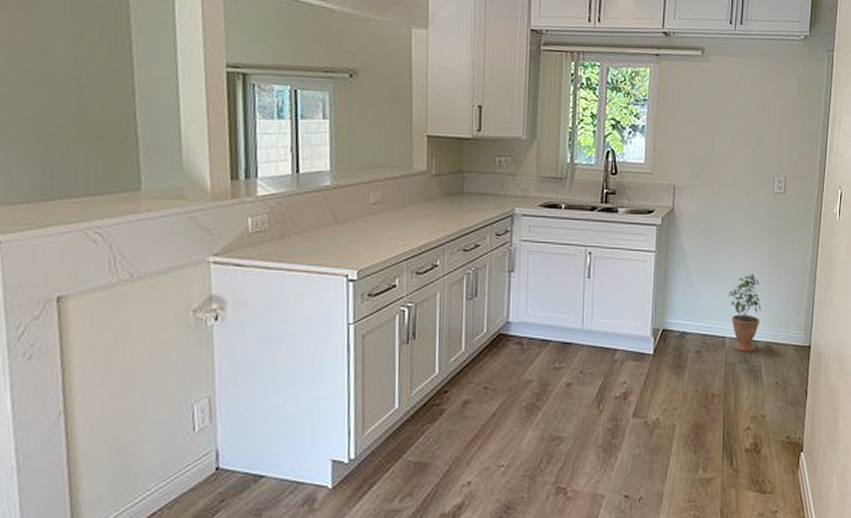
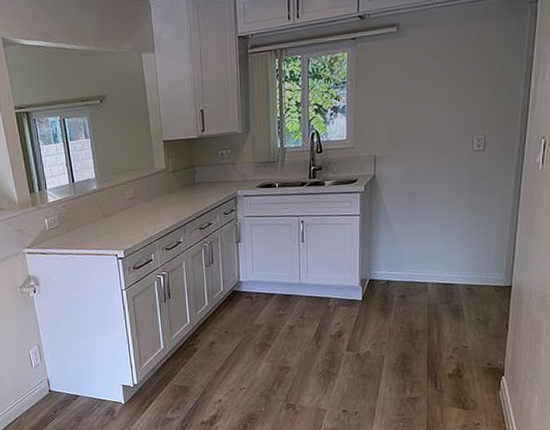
potted plant: present [728,273,761,352] -> none [429,226,461,295]

